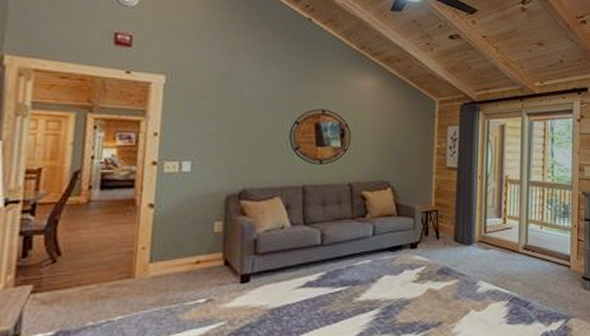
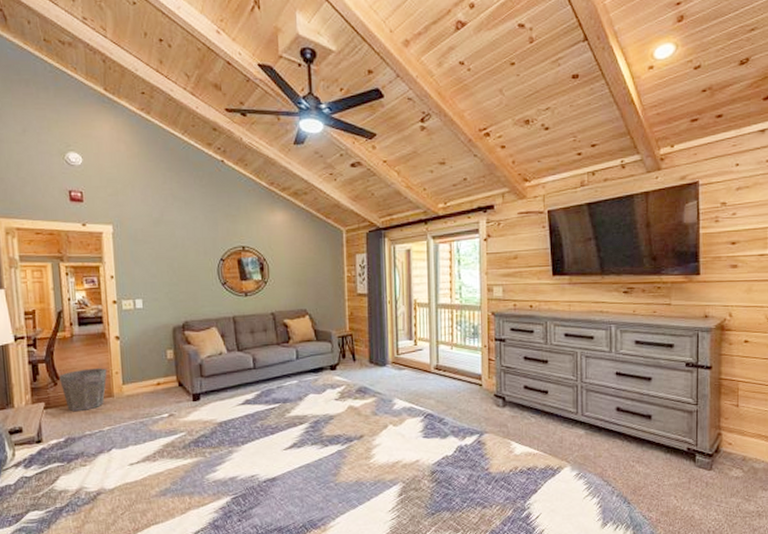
waste bin: none [60,242,131,297] -> present [58,368,107,412]

